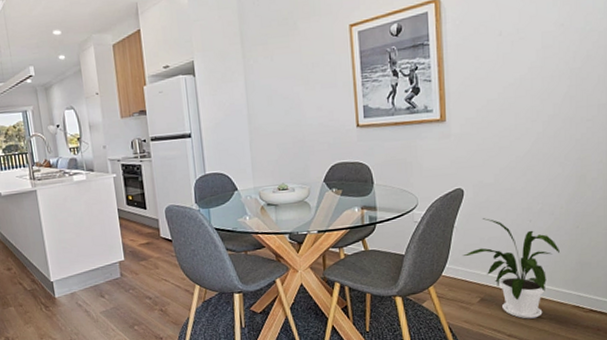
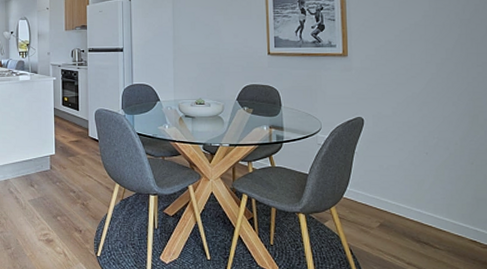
house plant: present [463,218,559,319] -> none [363,147,455,249]

